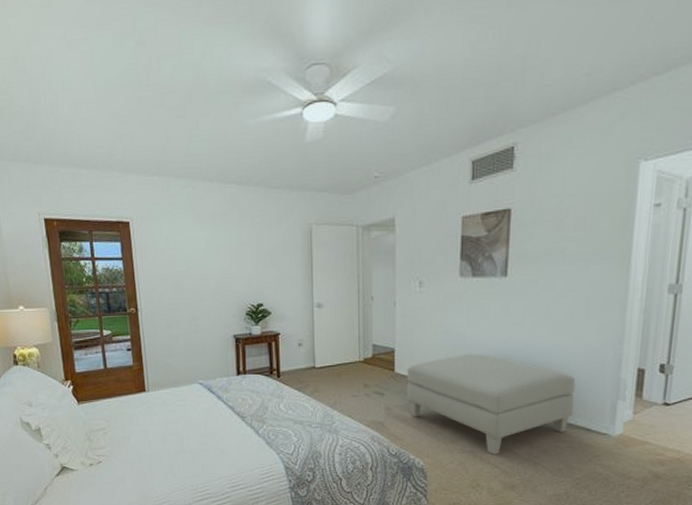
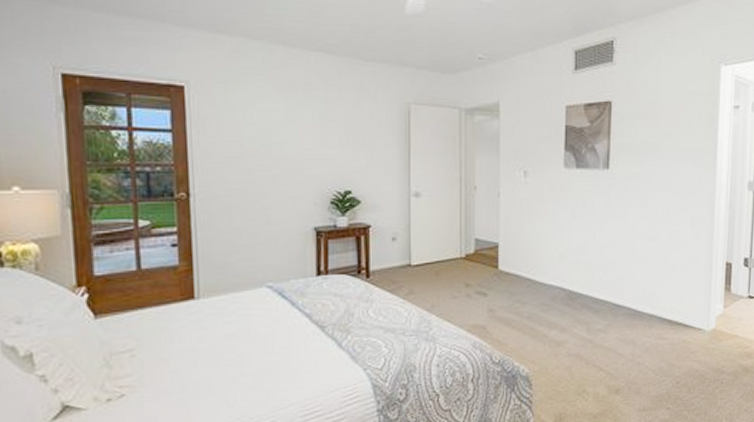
ottoman: present [407,354,576,455] -> none [511,249,673,357]

